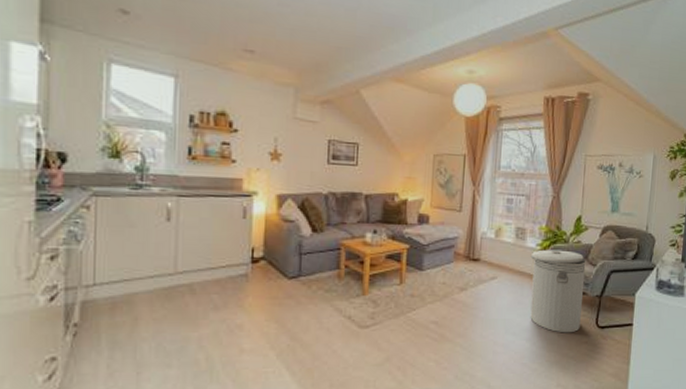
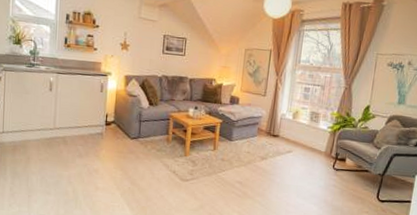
can: present [530,249,586,333] -> none [319,132,372,203]

